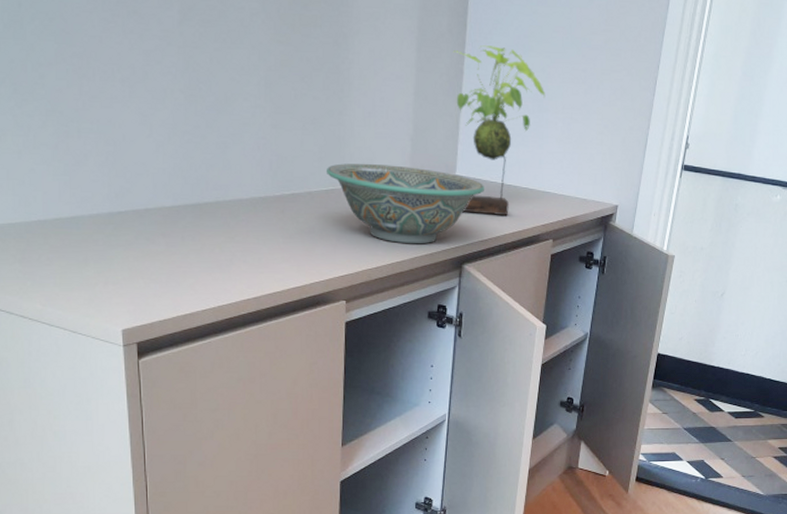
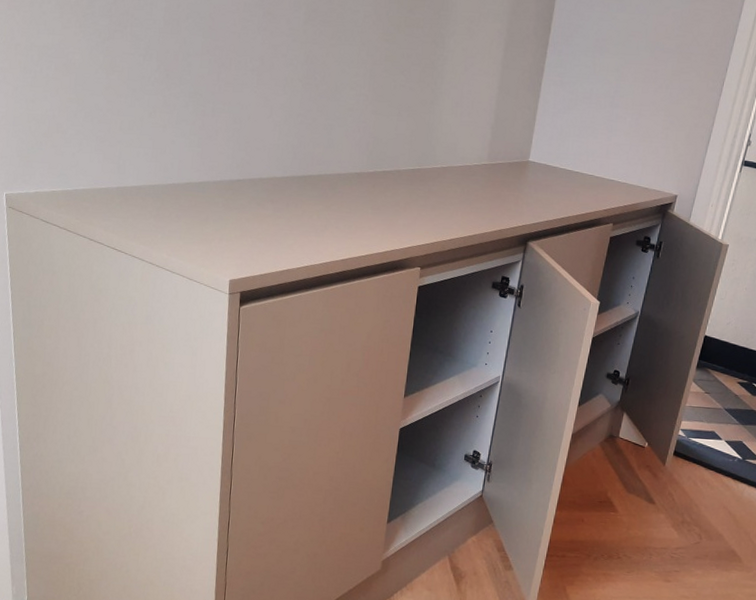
decorative bowl: present [325,163,484,245] -> none [414,146,554,222]
plant: present [453,44,546,216] -> none [532,46,618,200]

